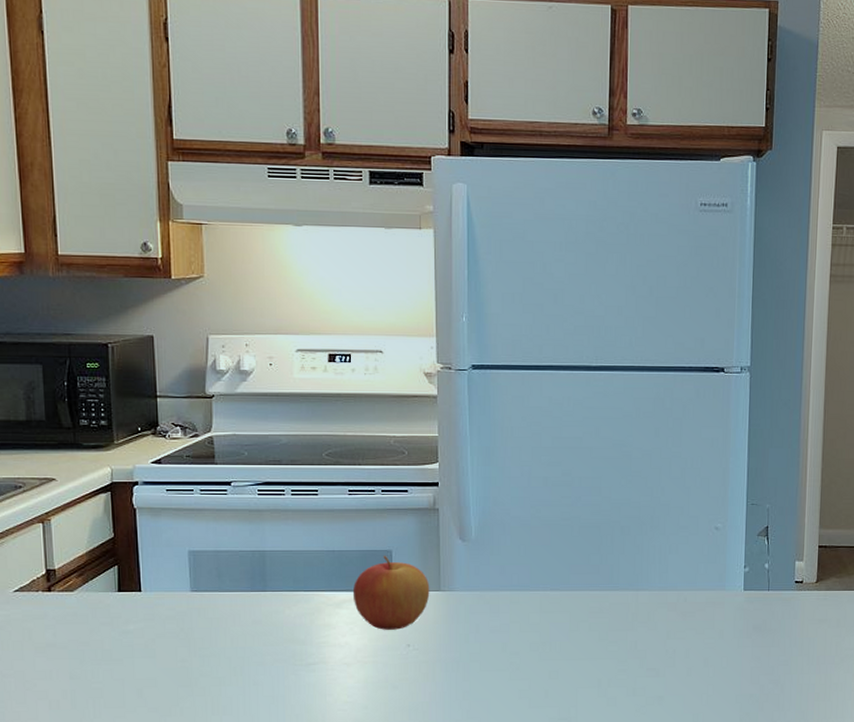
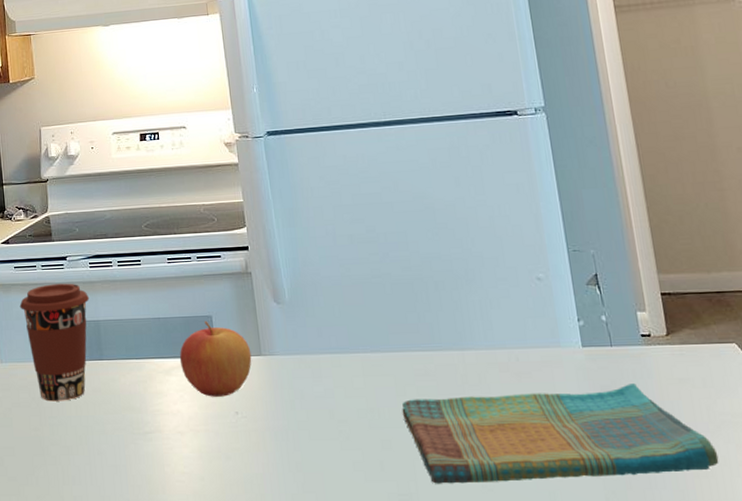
coffee cup: none [170,510,256,633] -> present [19,283,90,402]
dish towel: none [572,623,837,709] -> present [402,383,719,484]

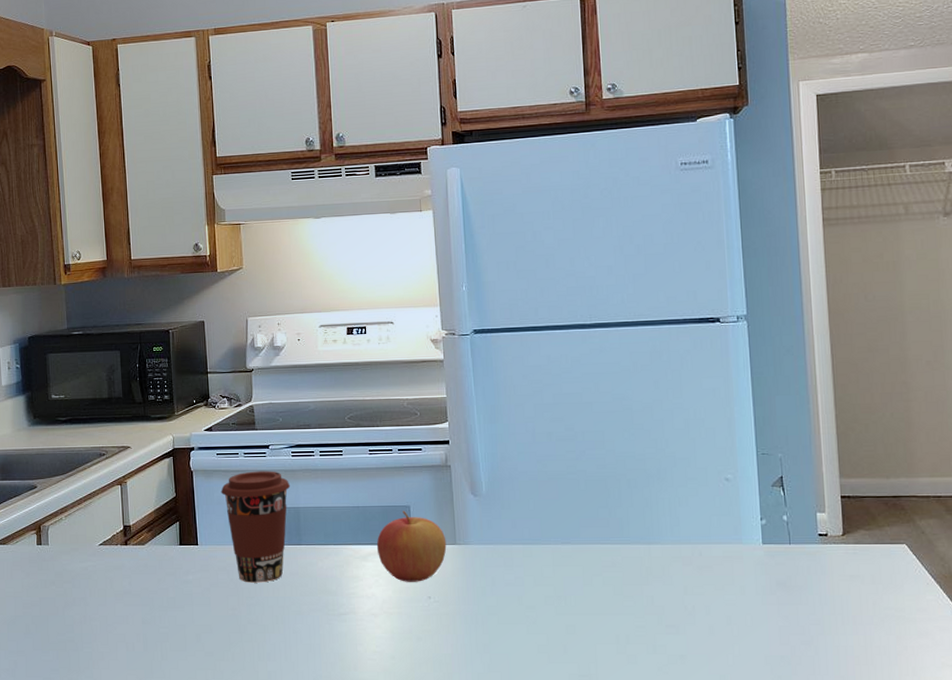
dish towel: present [402,383,719,484] -> none [587,579,879,667]

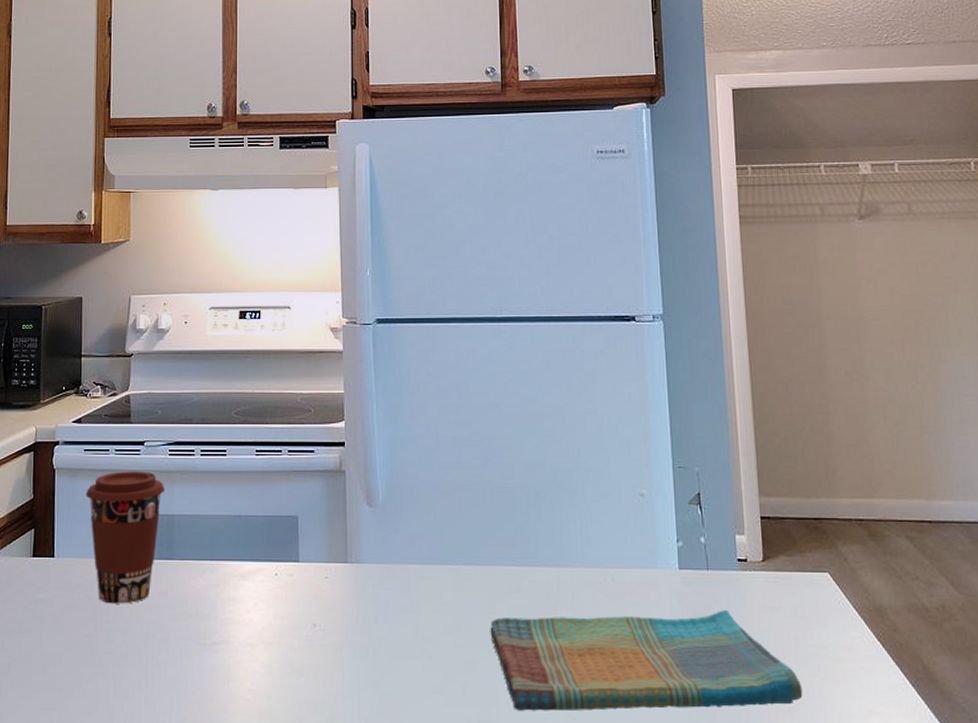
apple: present [376,510,447,582] -> none [258,521,337,606]
dish towel: none [587,579,879,667] -> present [490,610,803,711]

